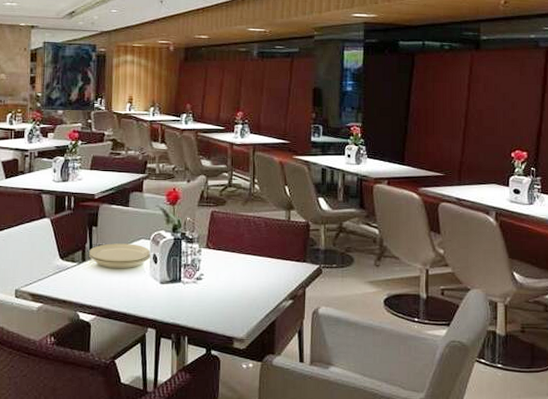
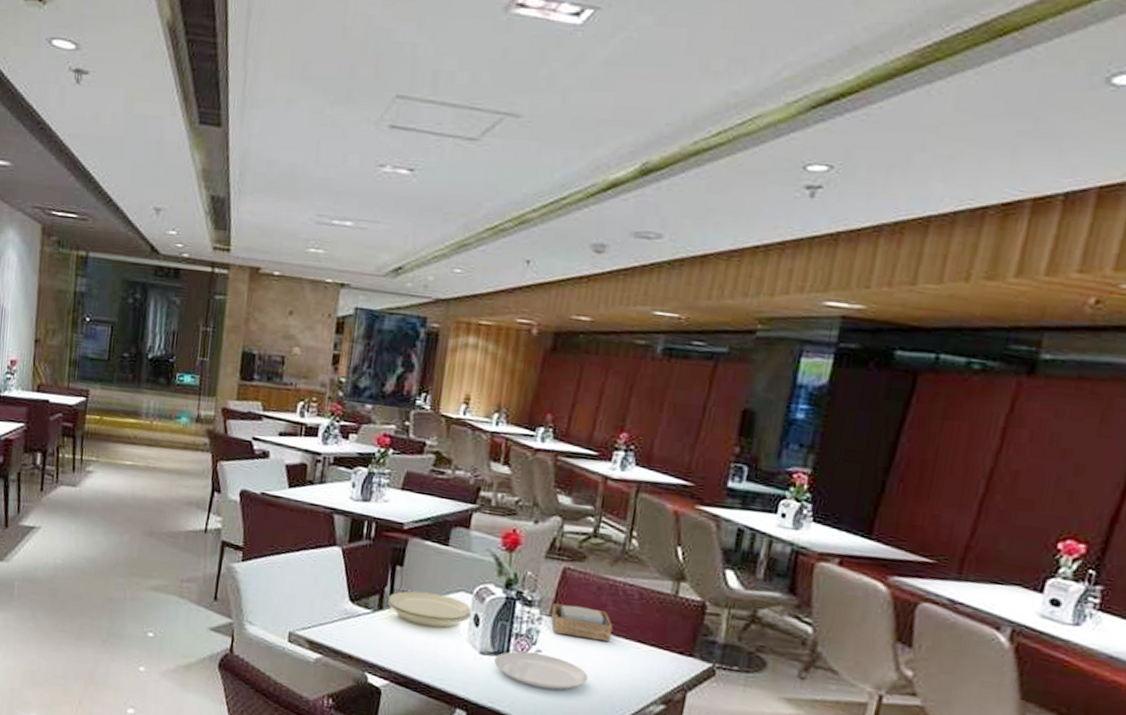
plate: none [171,277,238,302] -> present [494,651,589,691]
napkin holder: none [206,237,250,261] -> present [550,603,613,643]

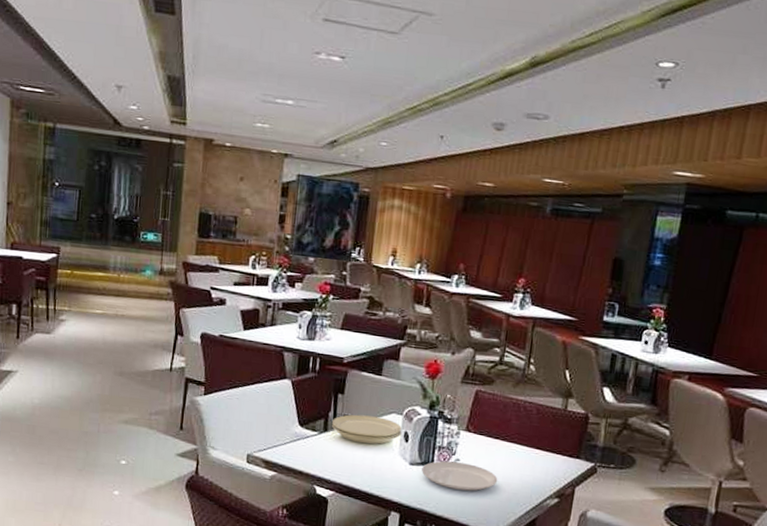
napkin holder: present [550,603,613,643] -> none [466,420,516,450]

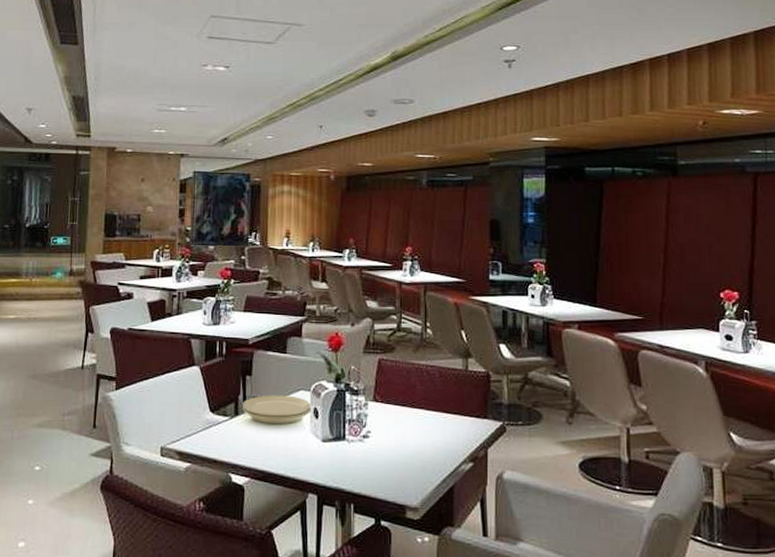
plate: present [421,461,498,492] -> none [335,434,411,464]

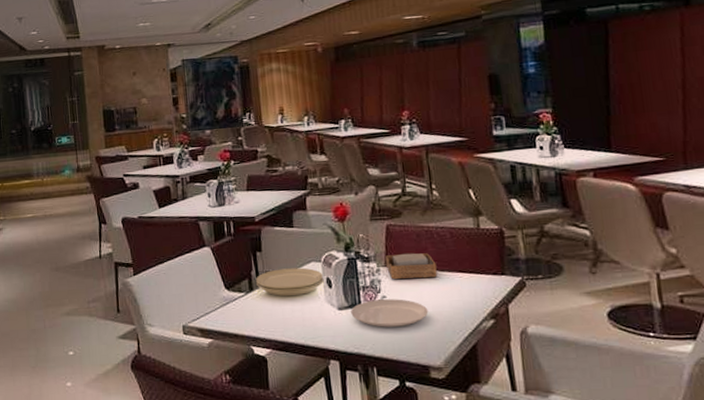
plate: none [335,434,411,464] -> present [351,299,429,327]
napkin holder: none [373,389,423,416] -> present [385,253,438,280]

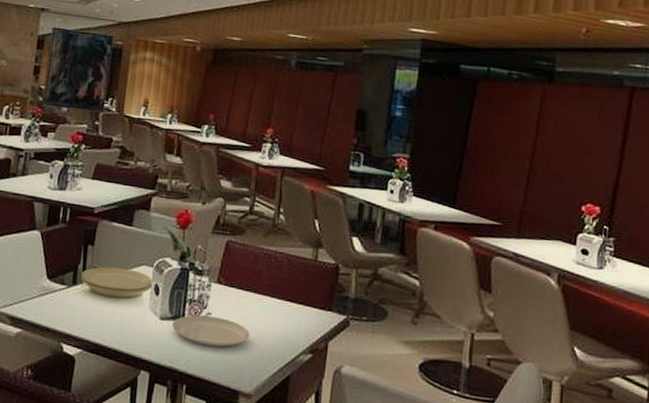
napkin holder: present [385,253,438,280] -> none [217,272,268,303]

